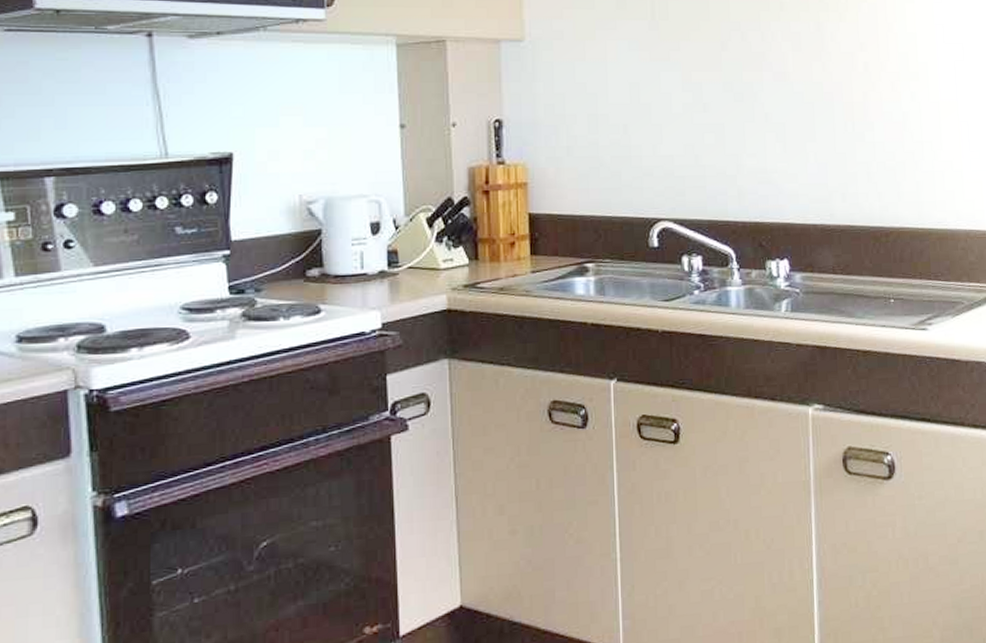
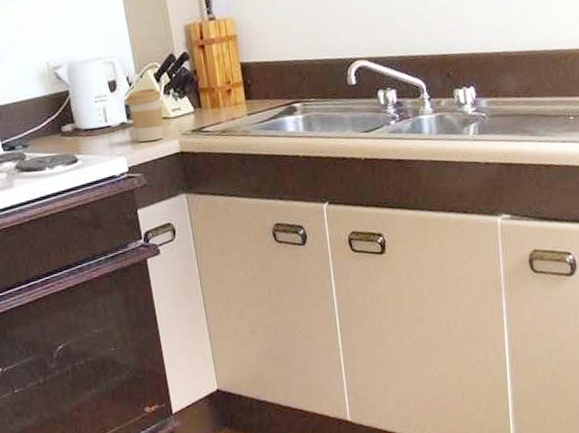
coffee cup: none [389,233,432,295] -> present [125,88,164,142]

